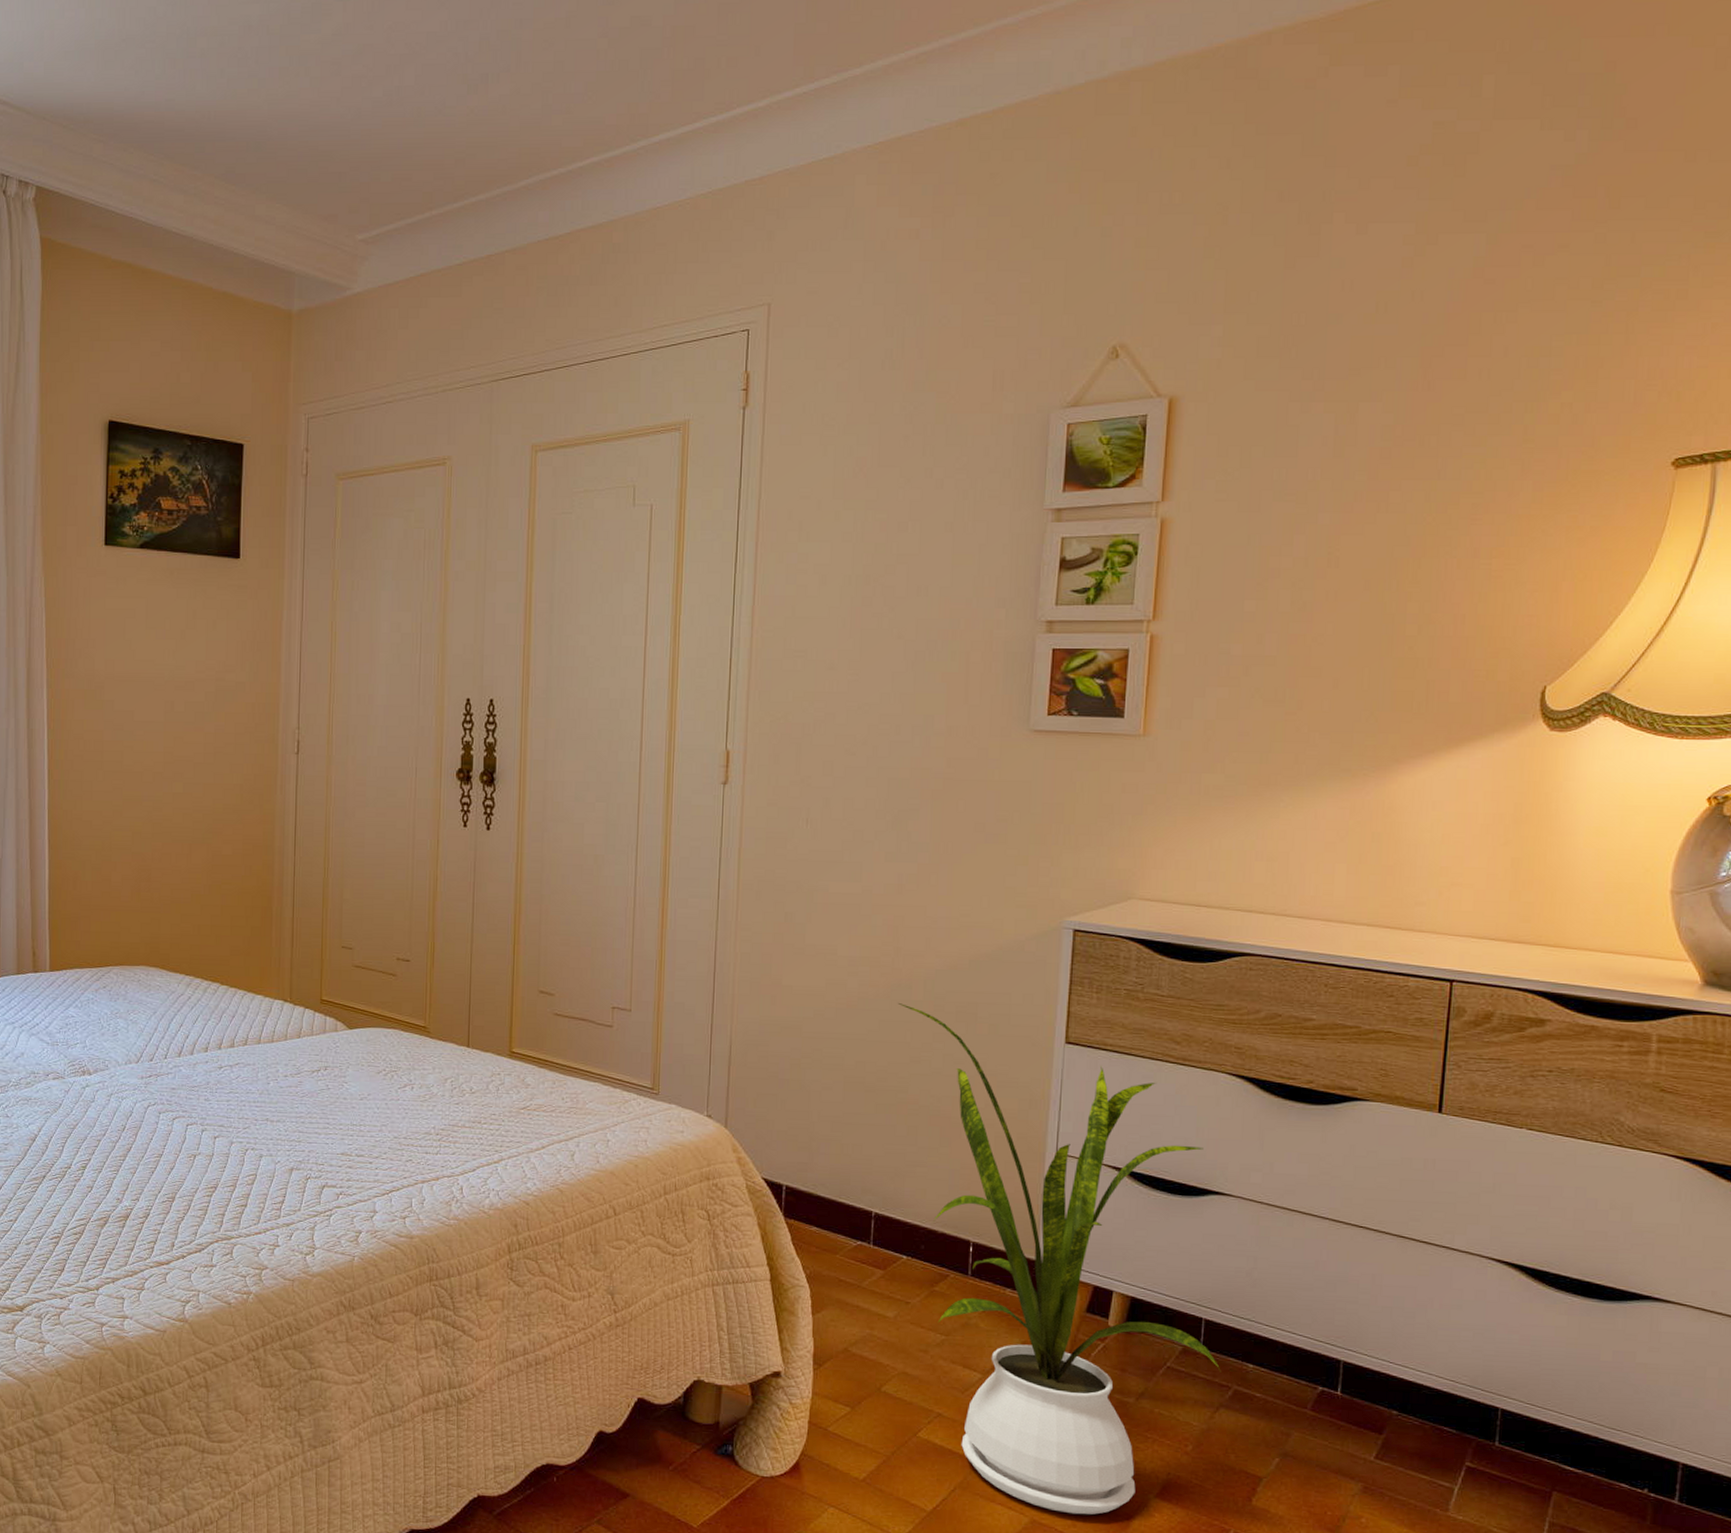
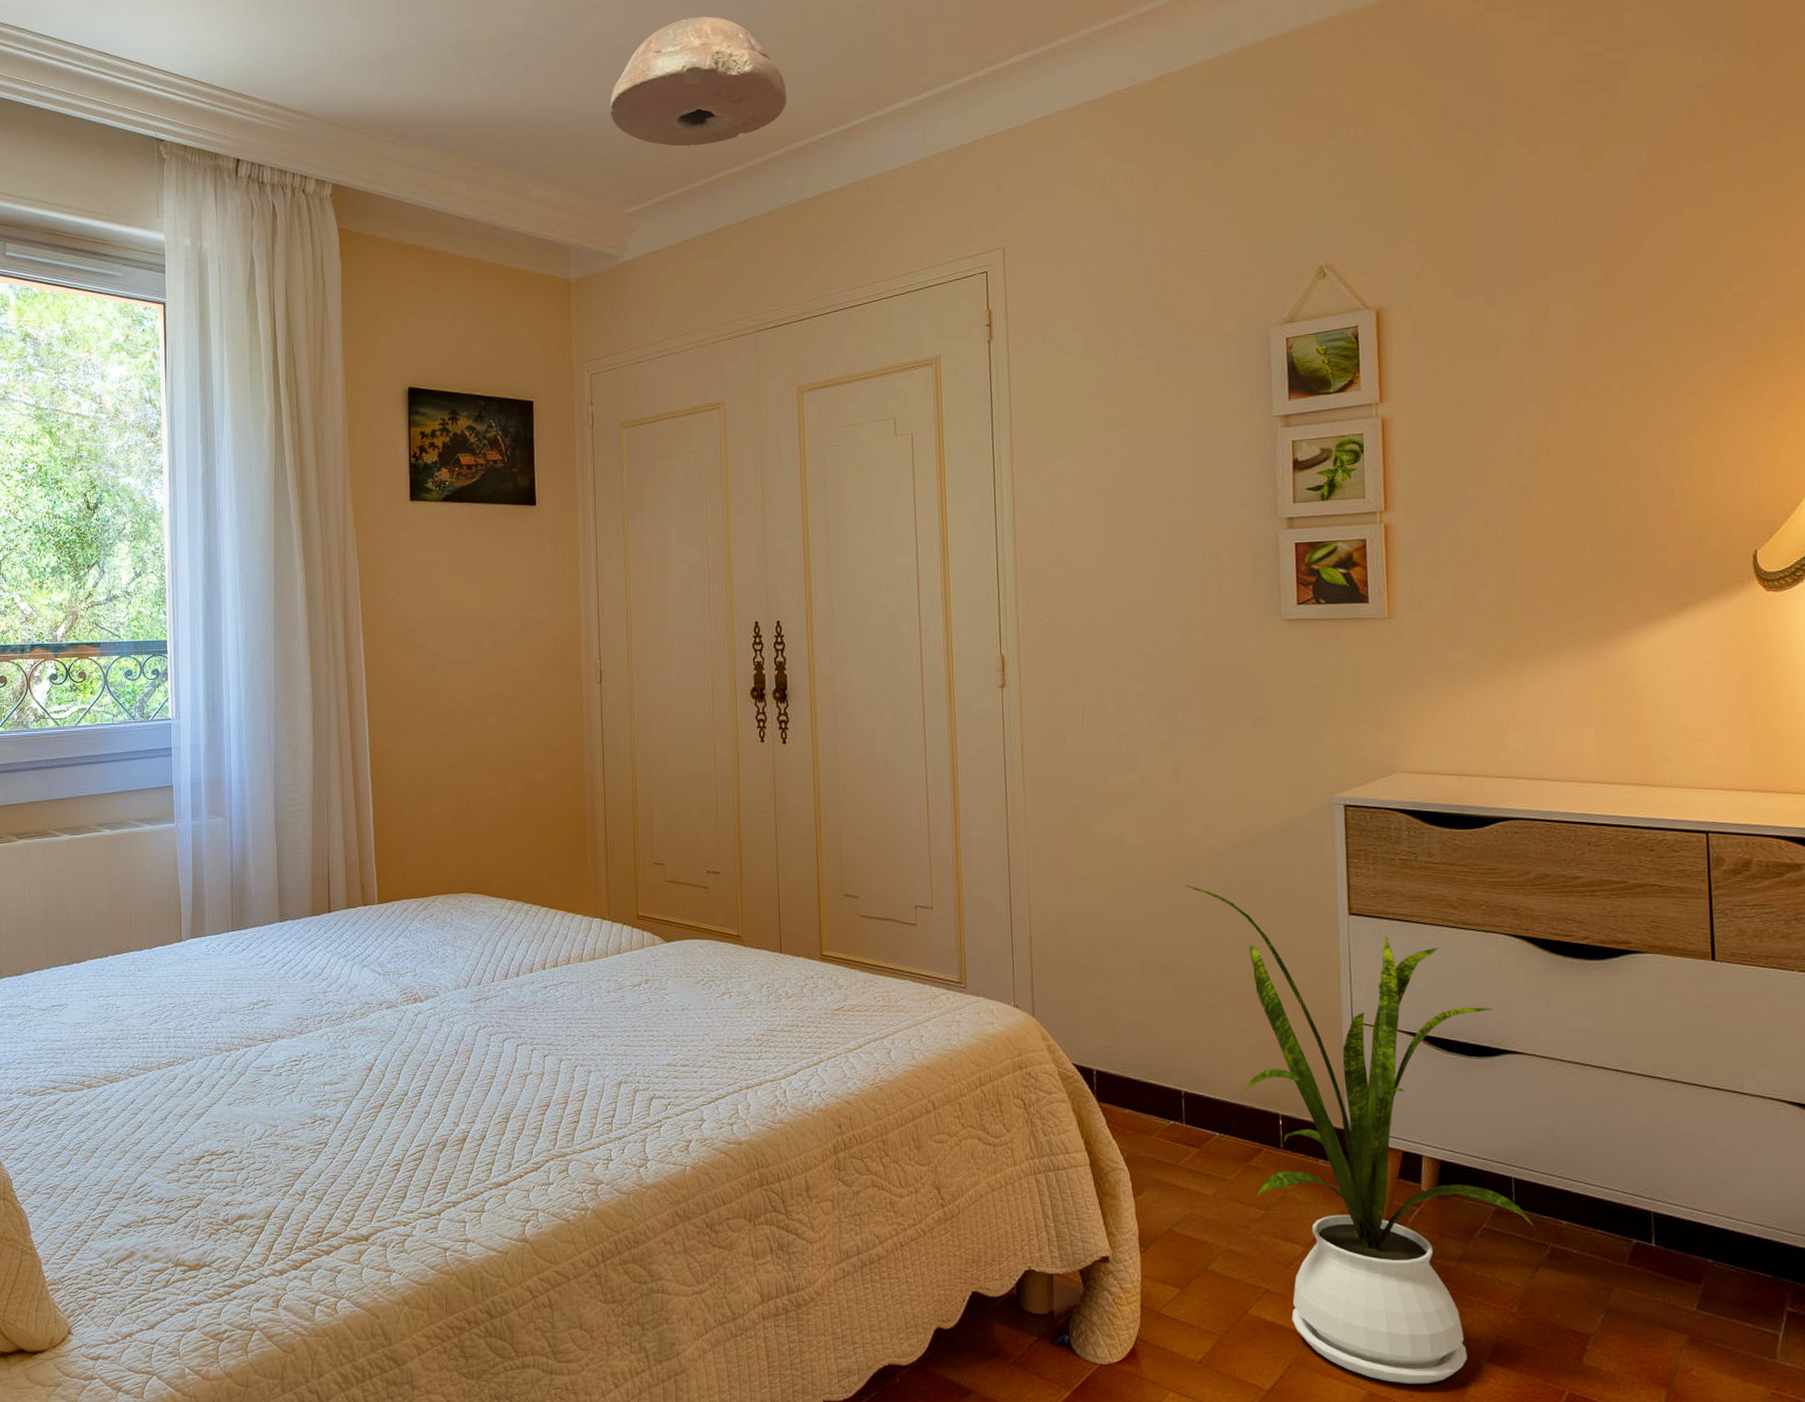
ceiling light: none [348,19,545,168] -> present [610,16,787,147]

